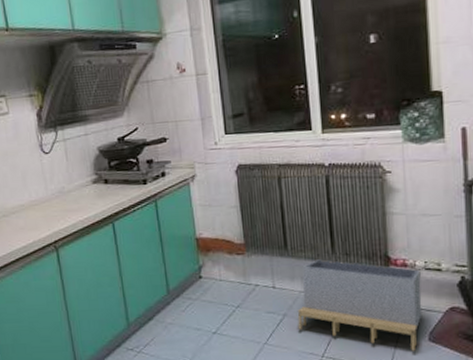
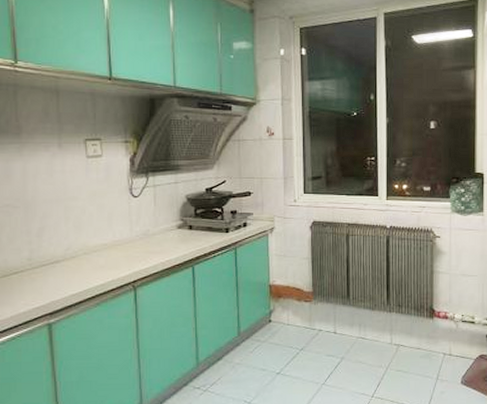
storage bin: present [297,259,422,351] -> none [353,309,458,393]

